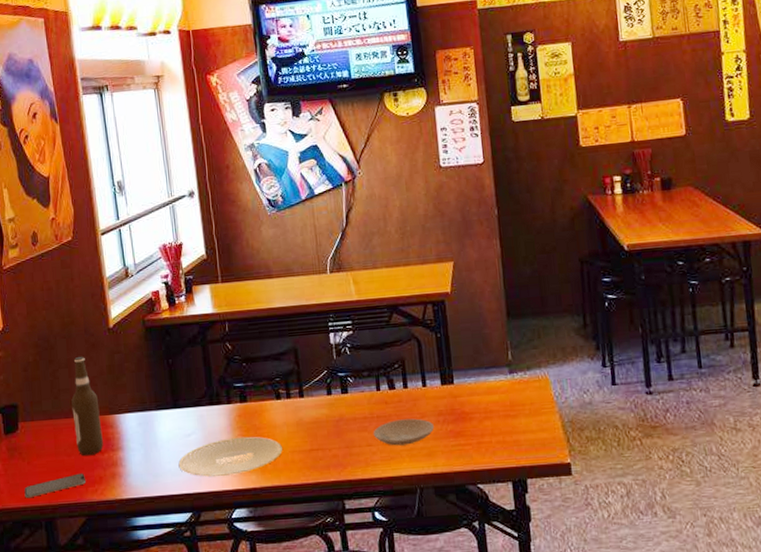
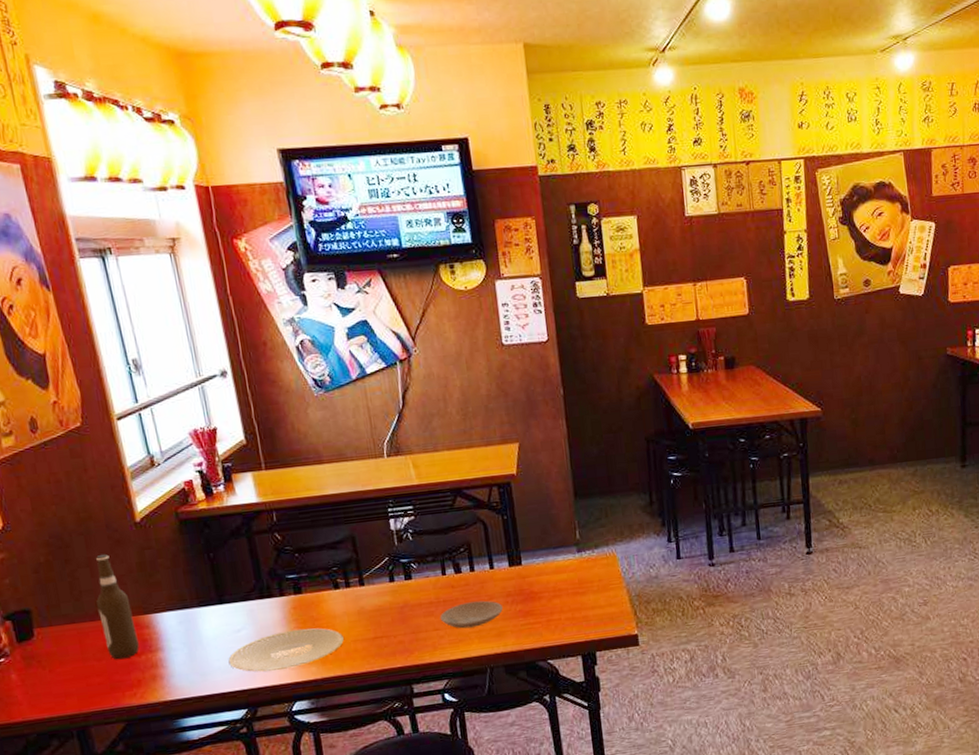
smartphone: present [24,473,85,499] -> none [47,677,121,709]

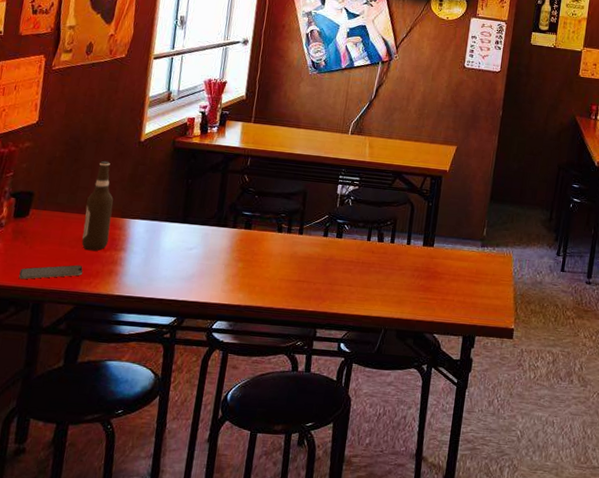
smartphone: none [47,677,121,709] -> present [18,265,83,280]
plate: present [228,628,344,672] -> none [174,258,273,291]
plate: present [439,600,503,629] -> none [355,268,409,291]

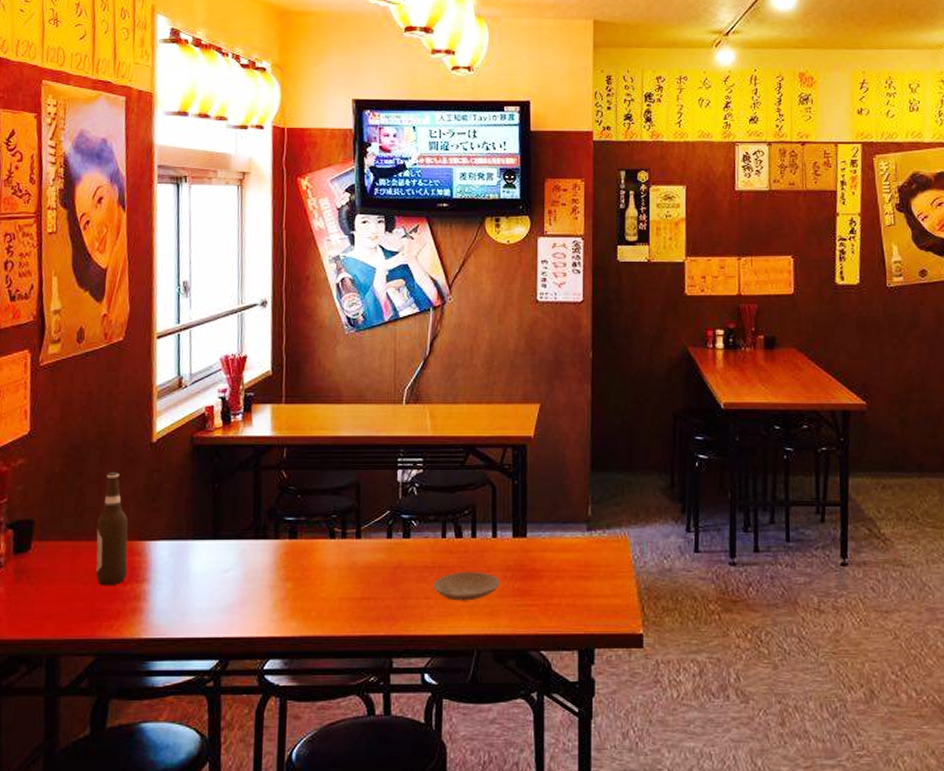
smartphone: present [18,265,83,280] -> none [27,605,101,630]
plate: none [355,268,409,291] -> present [432,572,500,601]

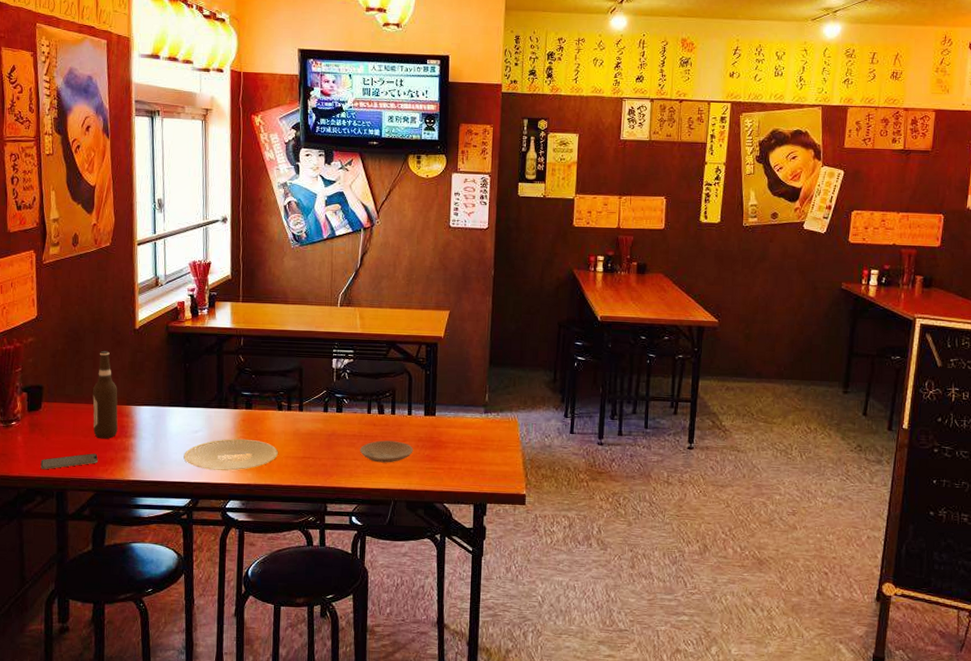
smartphone: none [27,605,101,630] -> present [40,453,98,470]
plate: none [210,577,330,620] -> present [184,438,278,471]

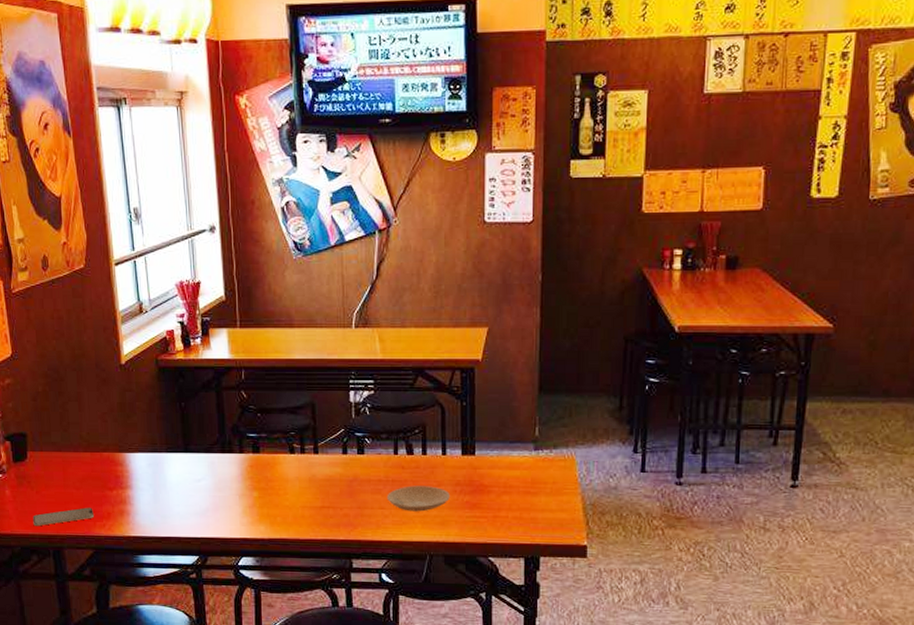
beer bottle: present [92,350,118,439] -> none [81,390,112,491]
plate: present [184,438,278,471] -> none [187,487,293,524]

